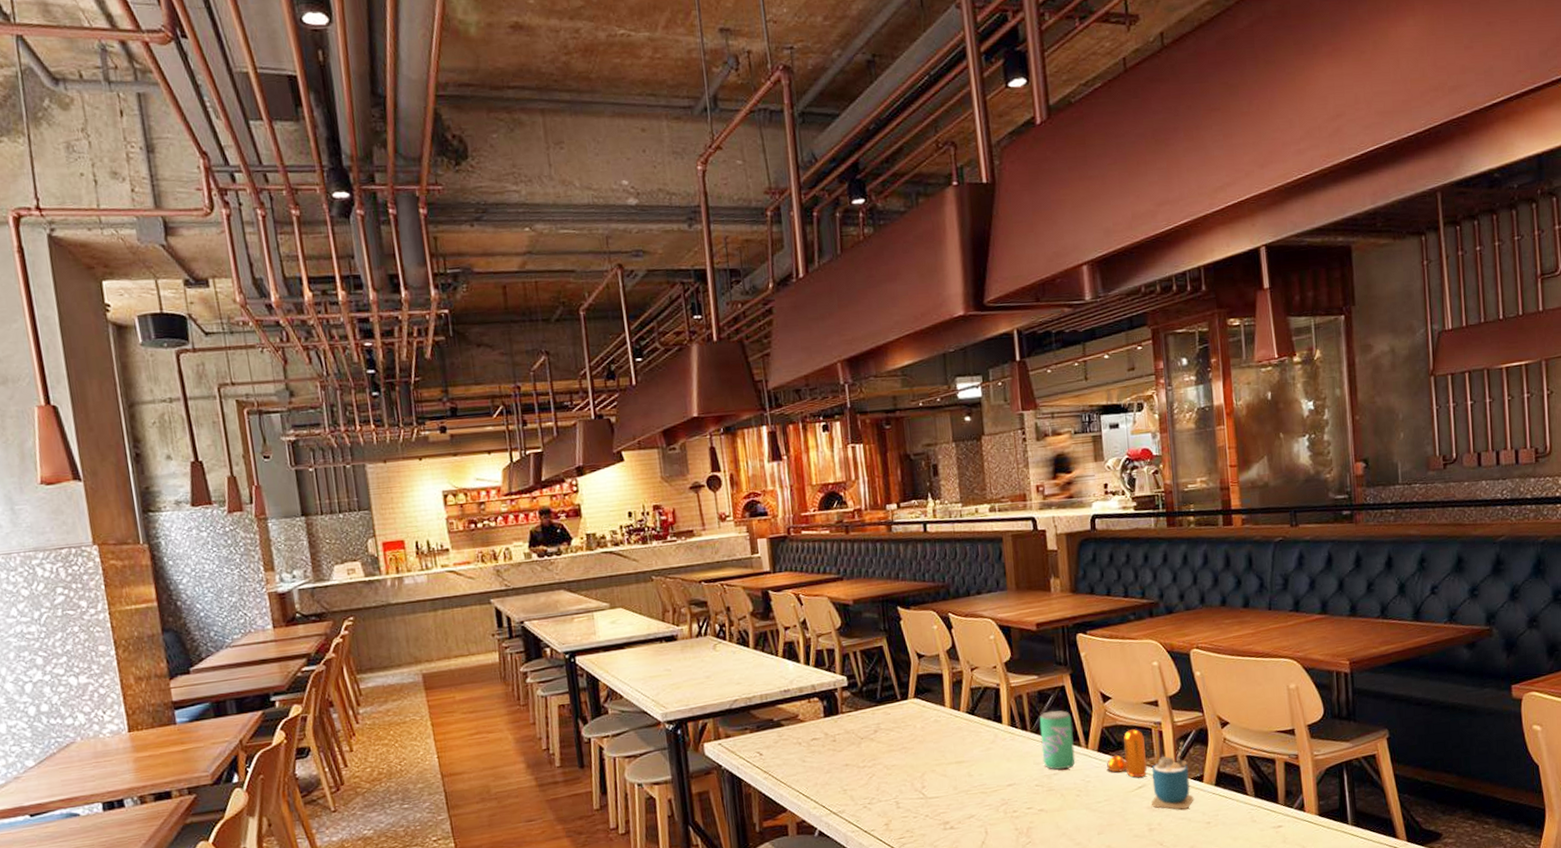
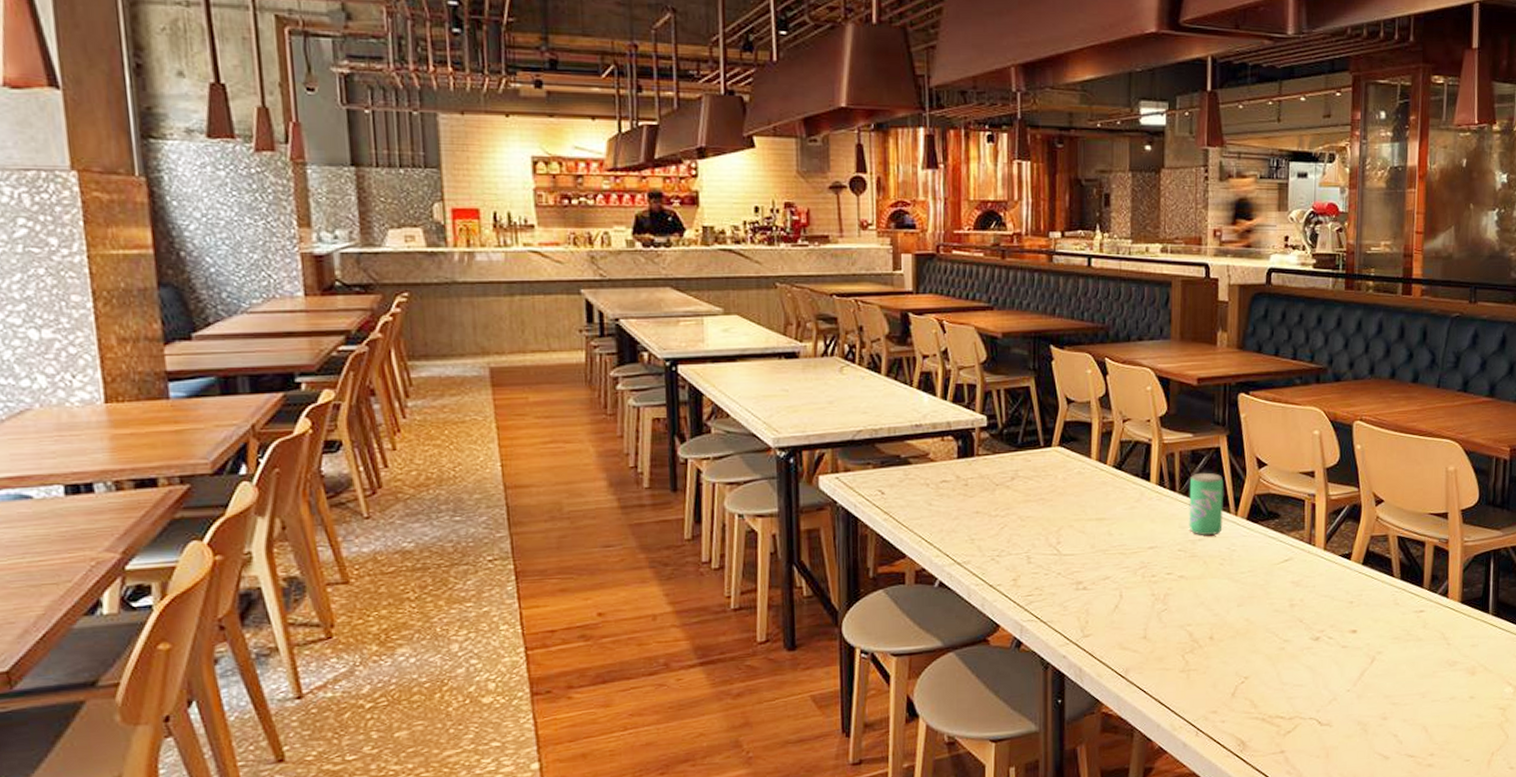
pepper shaker: present [1107,729,1148,778] -> none [1255,499,1296,550]
cup: present [1151,741,1194,810] -> none [1295,516,1340,587]

